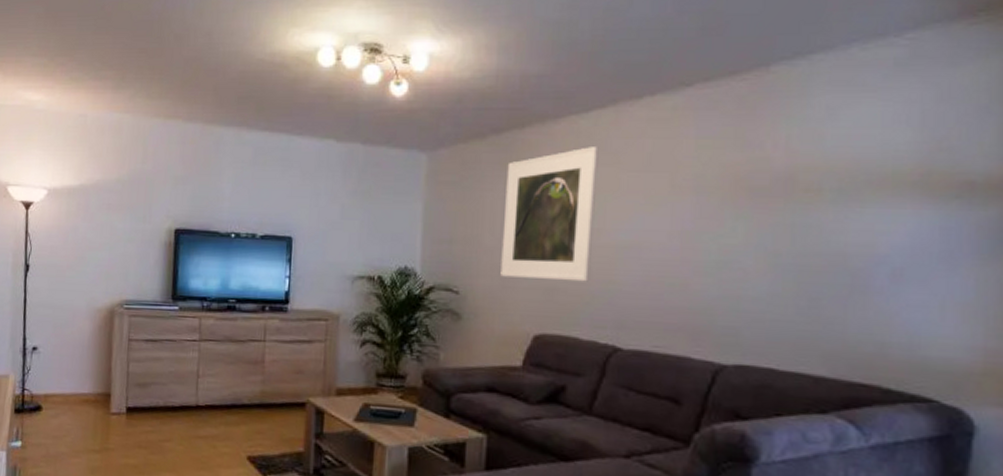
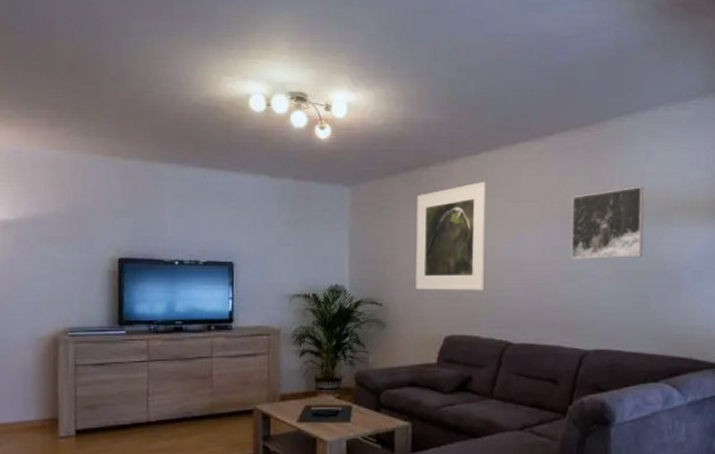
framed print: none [709,152,822,247] -> present [571,186,645,259]

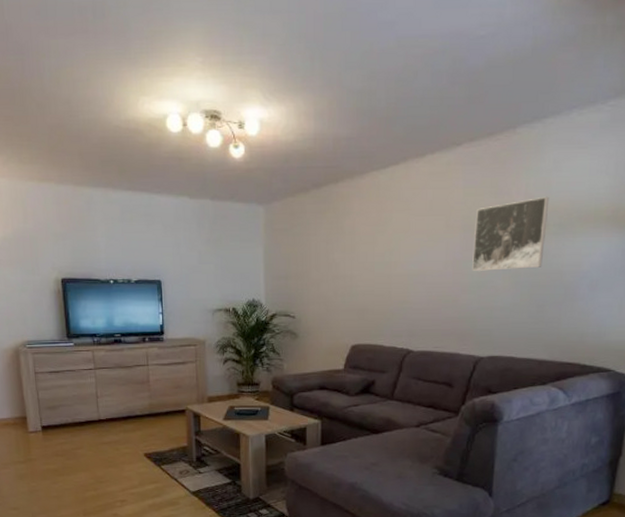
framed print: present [415,181,487,291] -> none [325,195,394,303]

